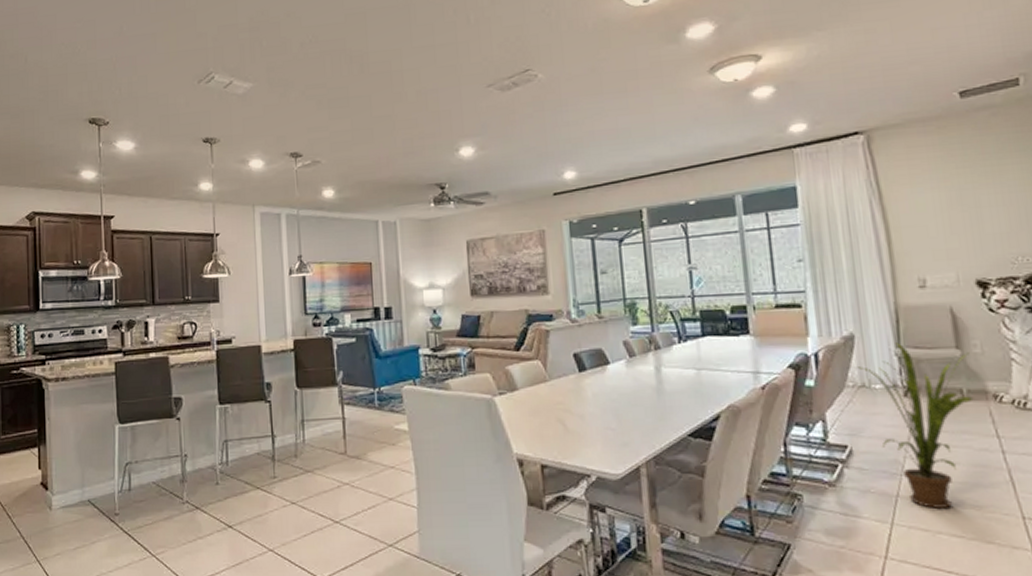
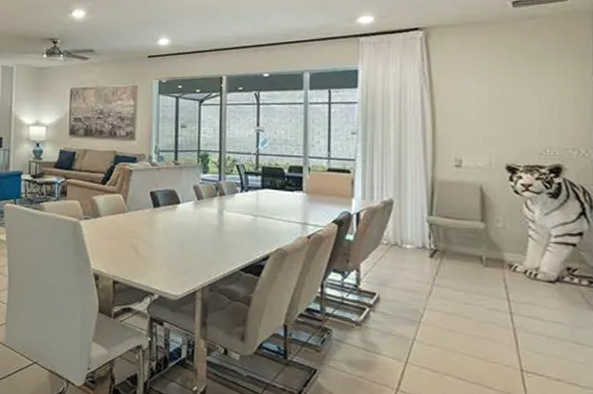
house plant: present [855,343,974,508] -> none [390,211,492,355]

